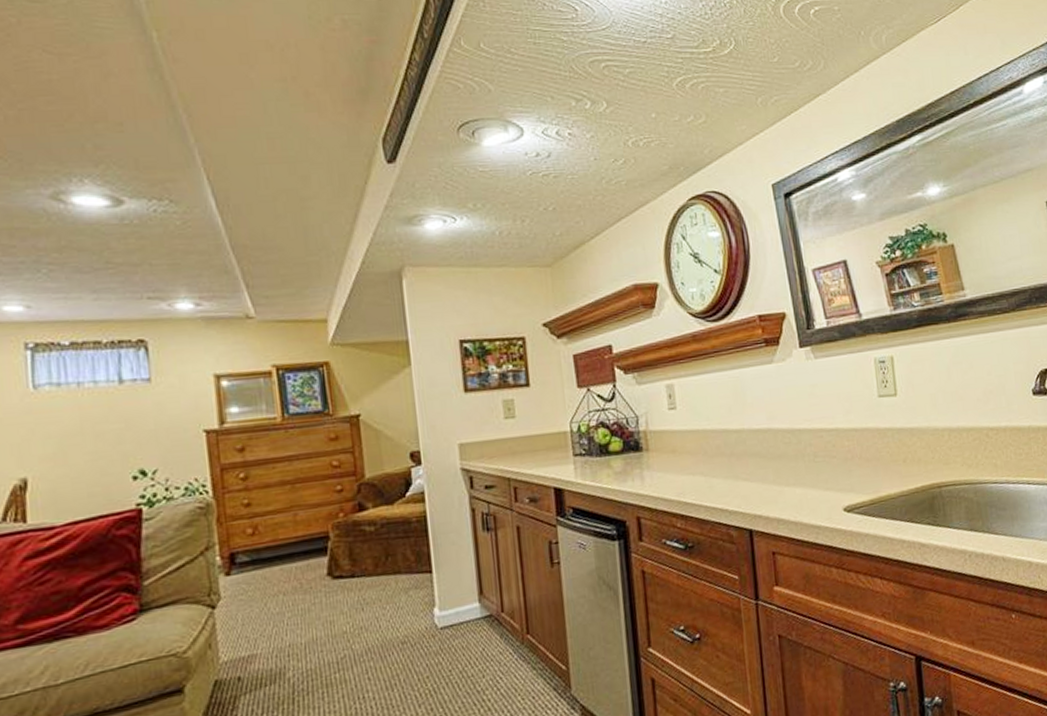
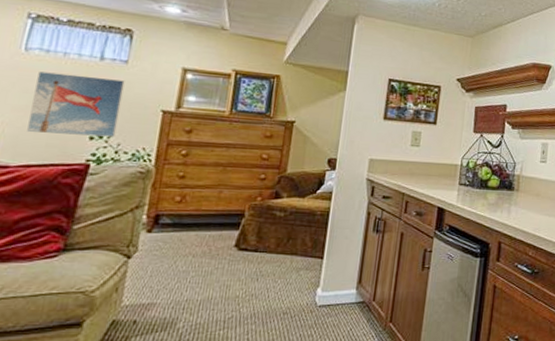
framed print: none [56,403,160,485] -> present [27,71,125,137]

